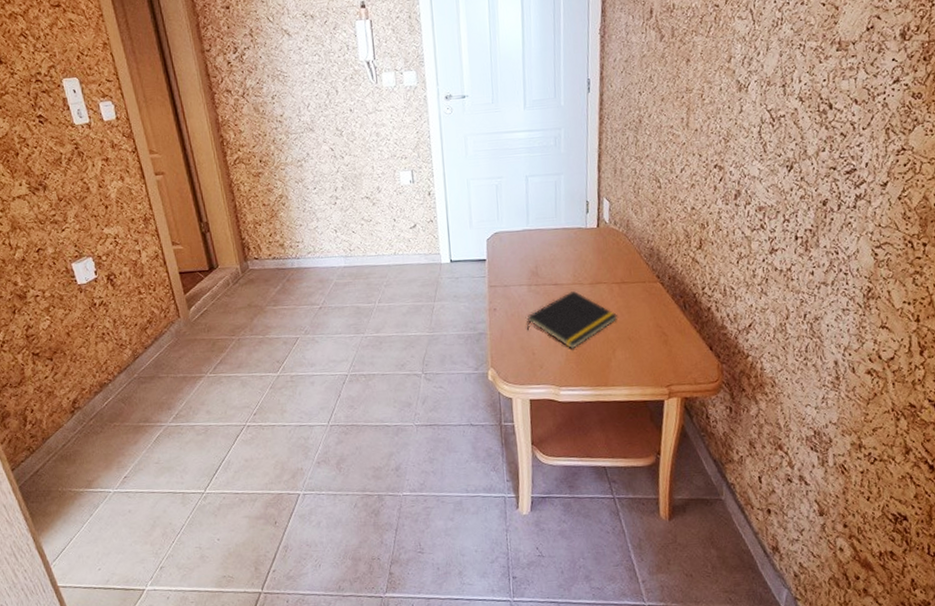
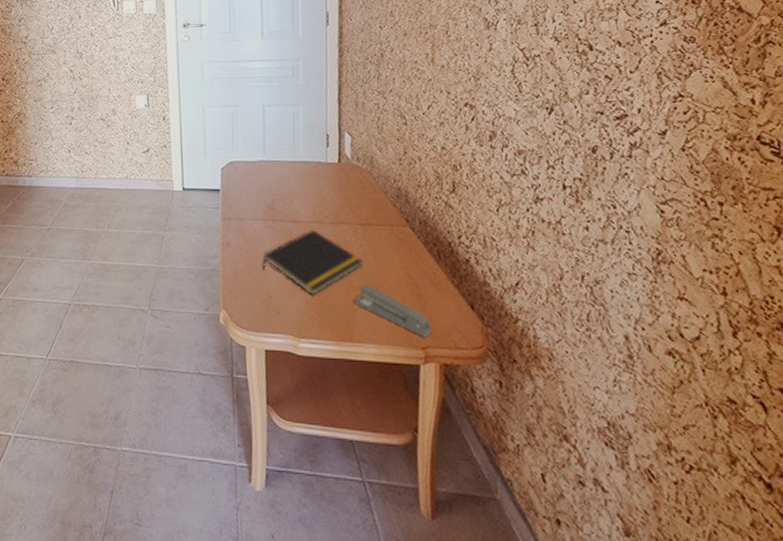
stapler: none [608,335,675,377] -> present [353,283,432,338]

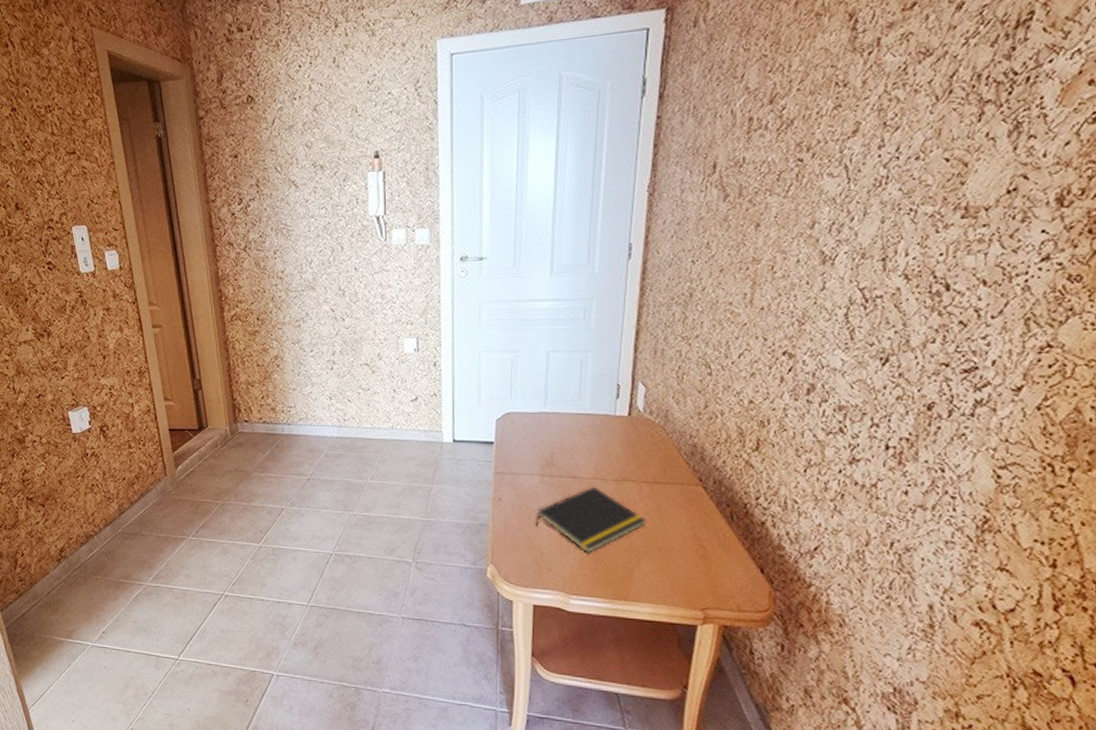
stapler: present [353,283,432,338] -> none [632,543,714,599]

